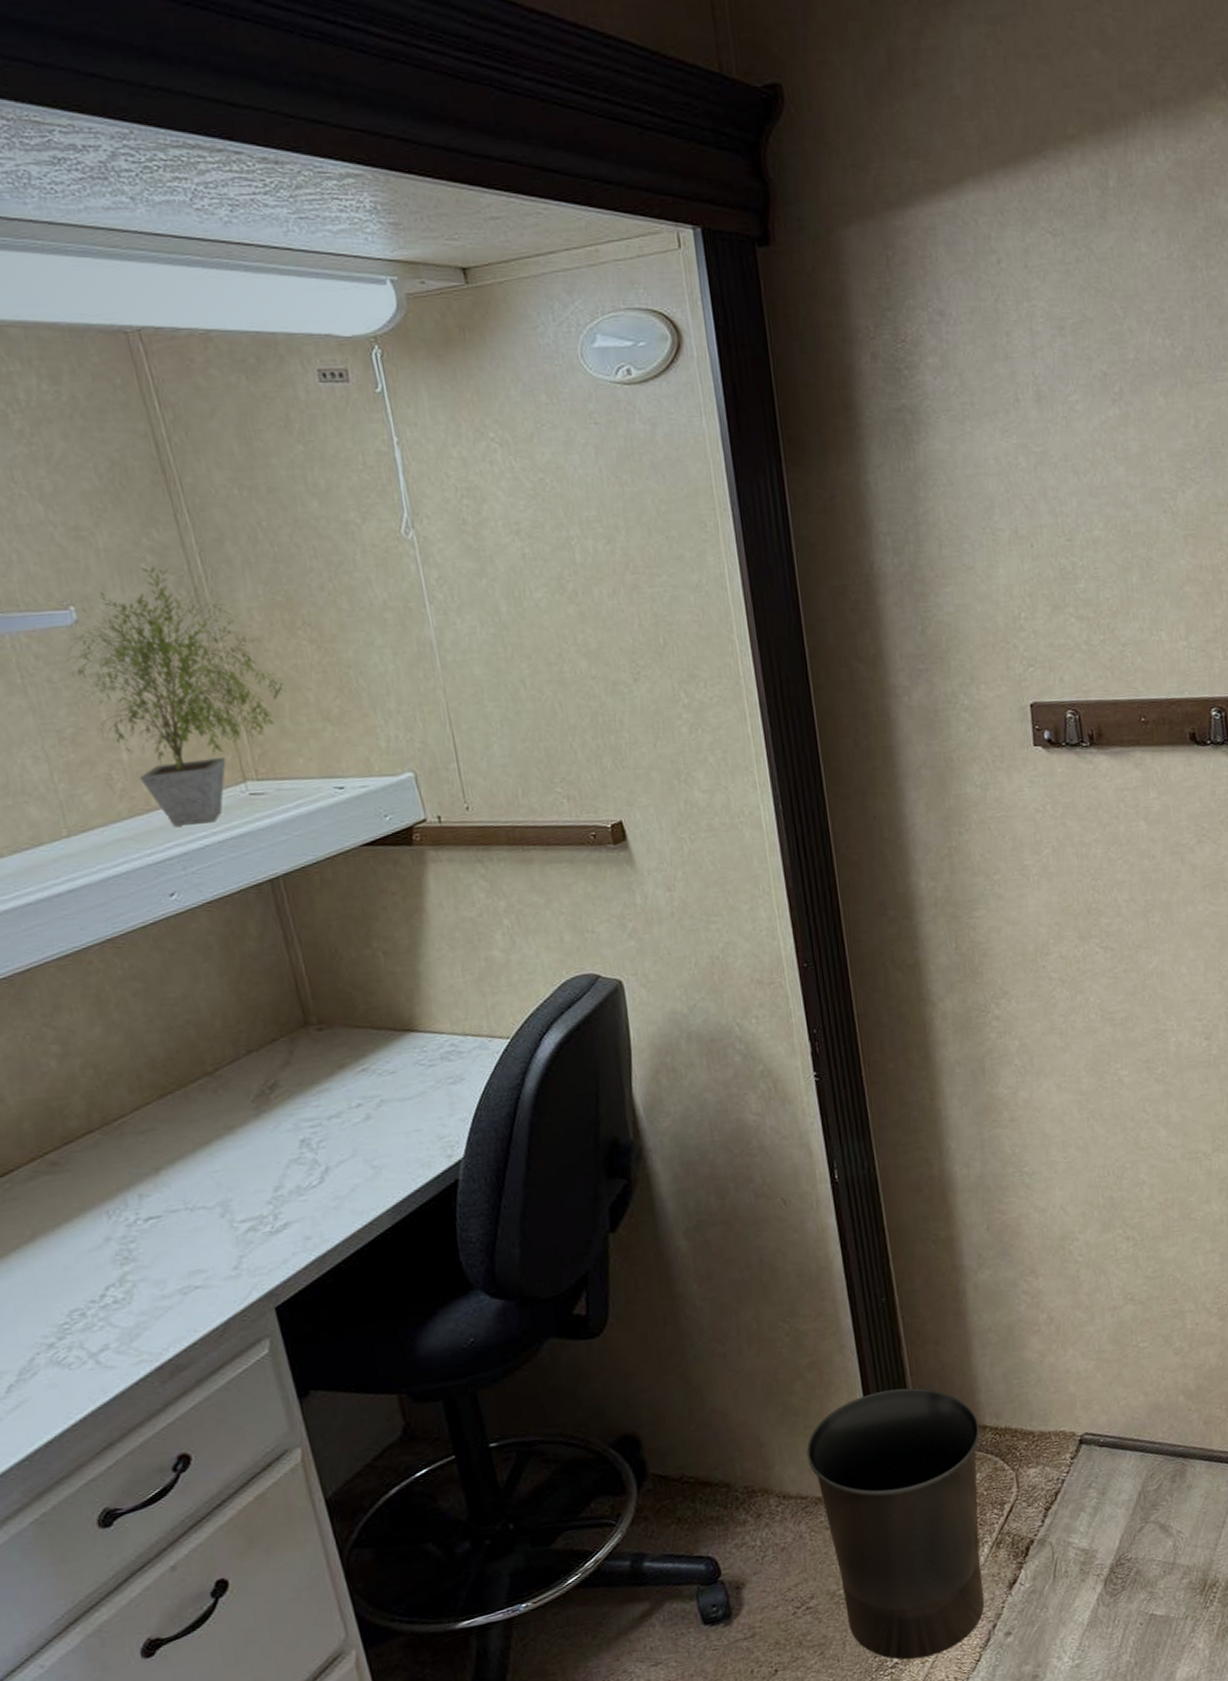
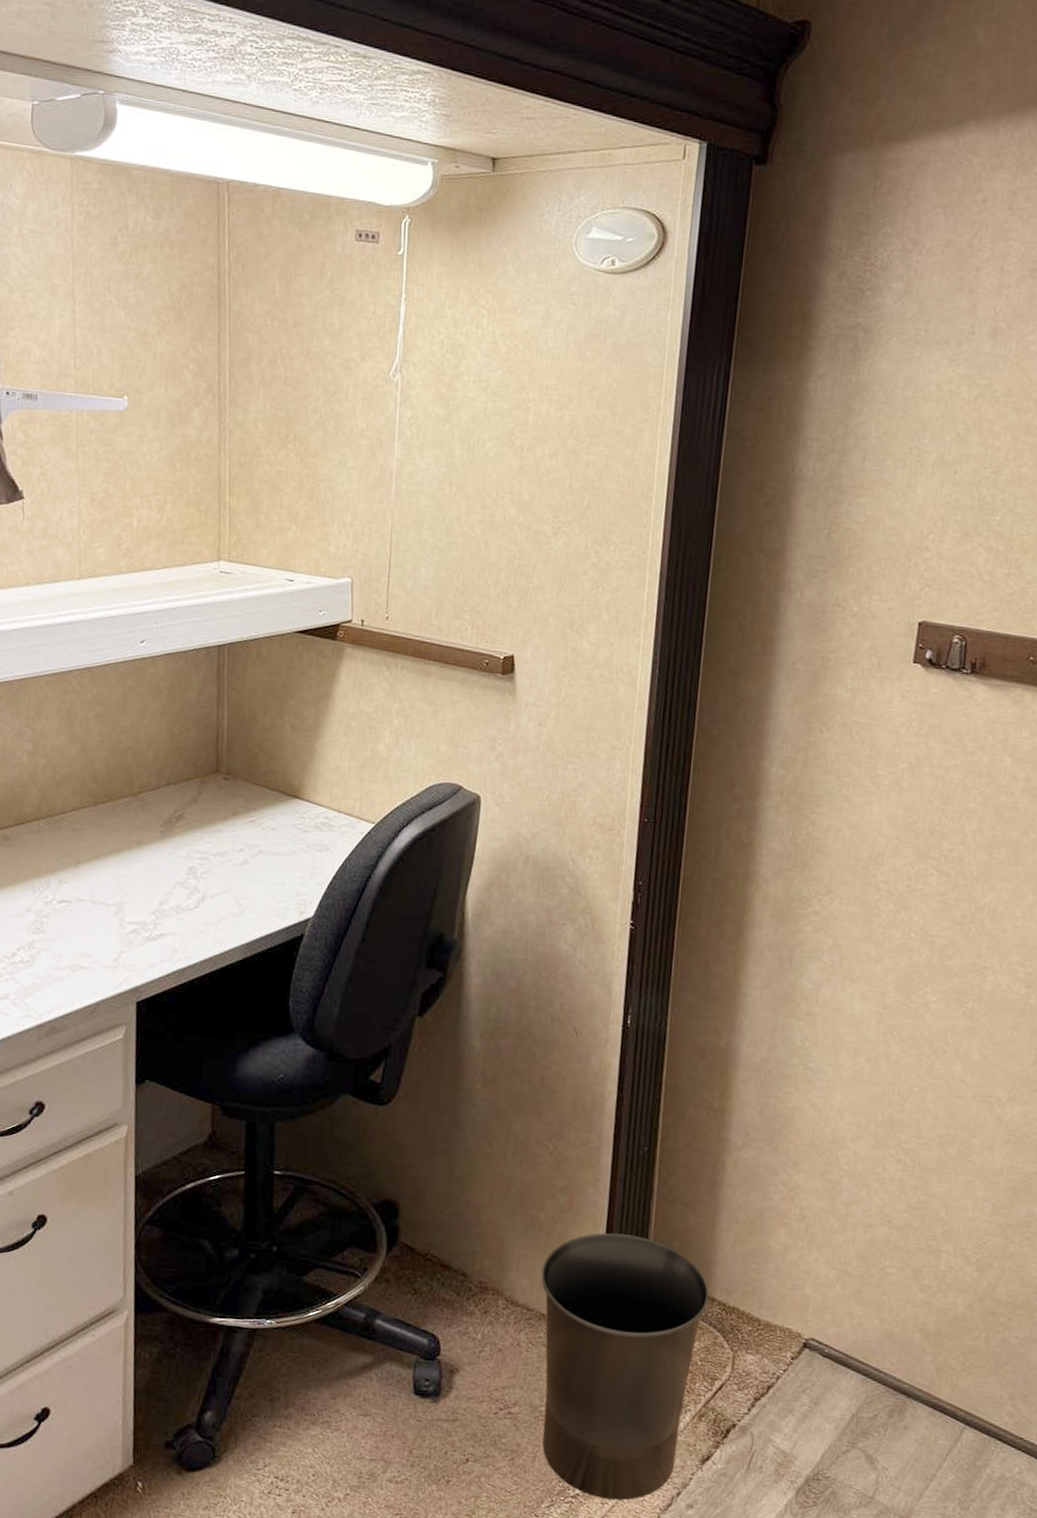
potted plant: present [65,565,288,826] -> none [111,372,269,588]

